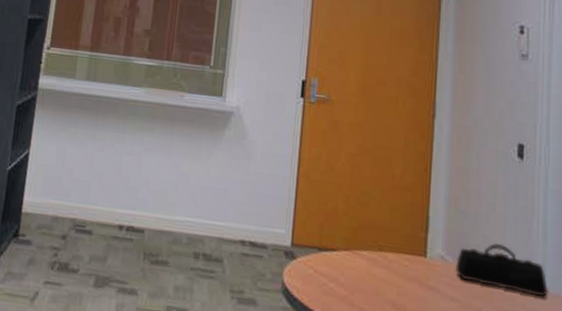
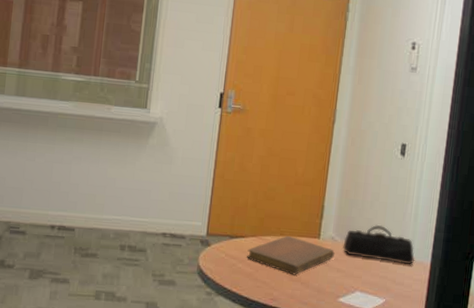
notebook: none [339,251,446,302] -> present [247,235,335,275]

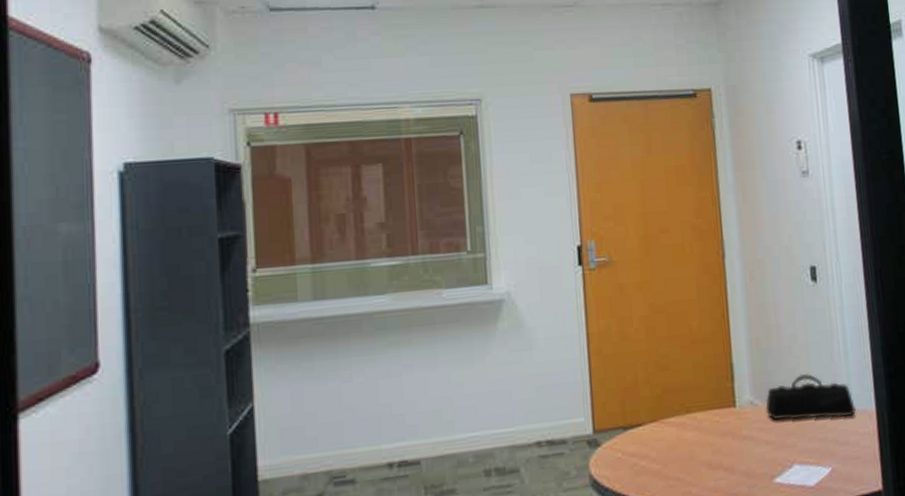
notebook: present [247,235,335,275] -> none [649,411,758,461]

